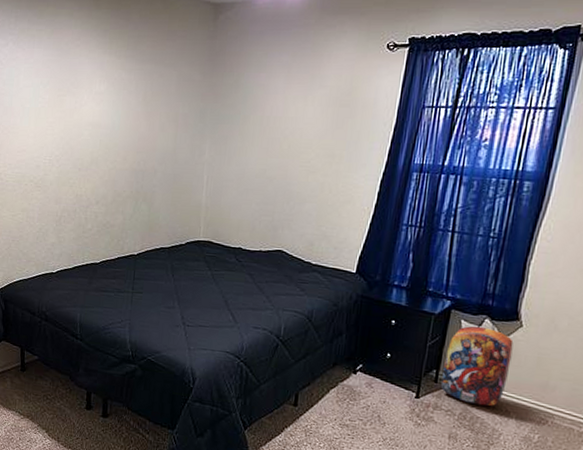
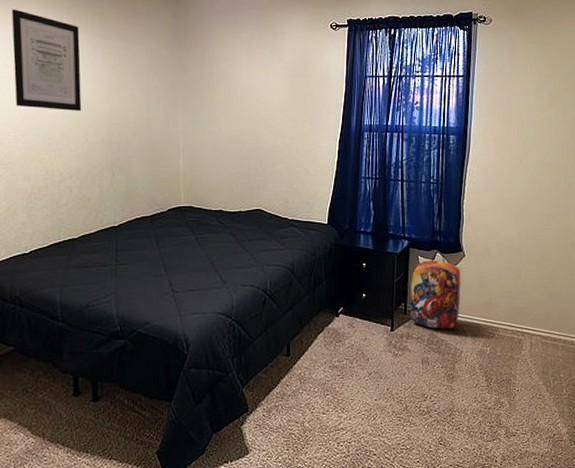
wall art: none [52,33,115,137] -> present [12,9,82,111]

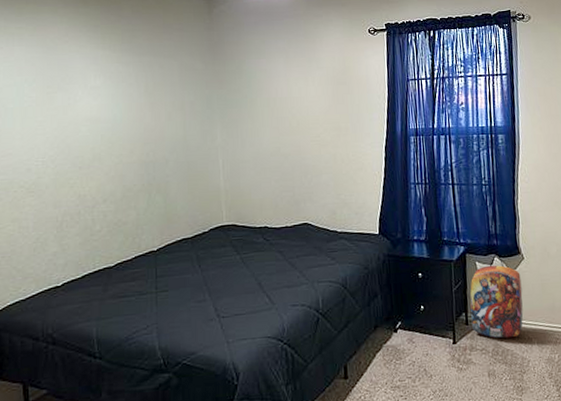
wall art: present [12,9,82,111] -> none [37,30,114,132]

